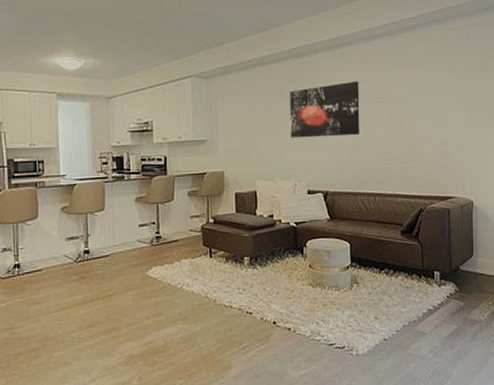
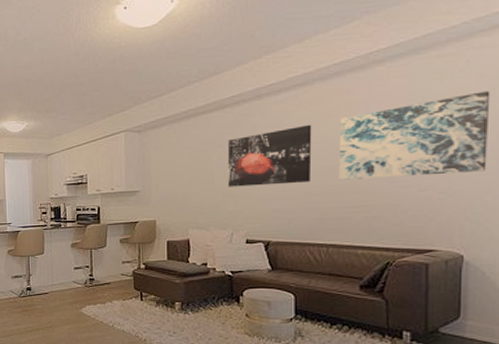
wall art: none [381,61,485,134] -> present [338,91,491,180]

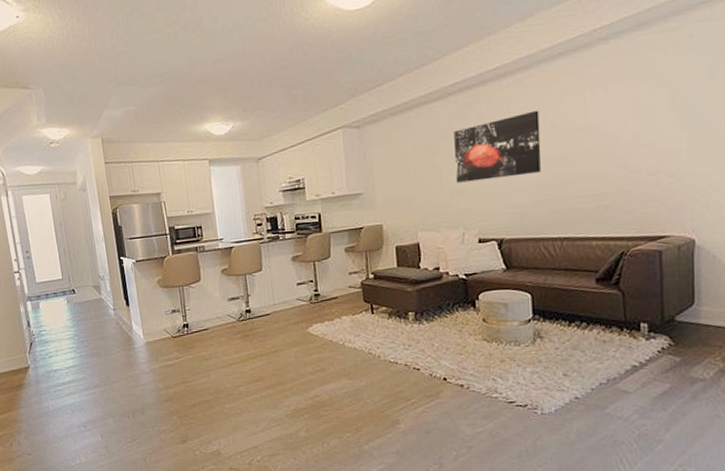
wall art: present [338,91,491,180] -> none [567,66,714,169]

